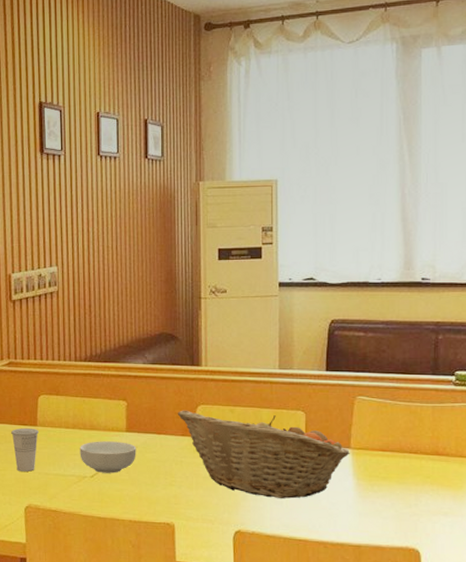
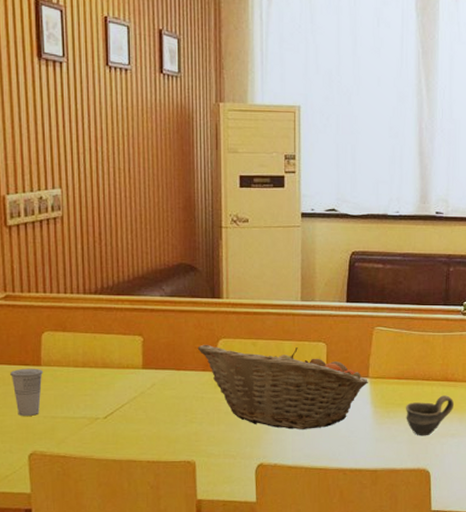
cereal bowl: present [80,441,136,473] -> none [91,379,154,413]
cup: none [392,470,447,513] -> present [406,395,455,436]

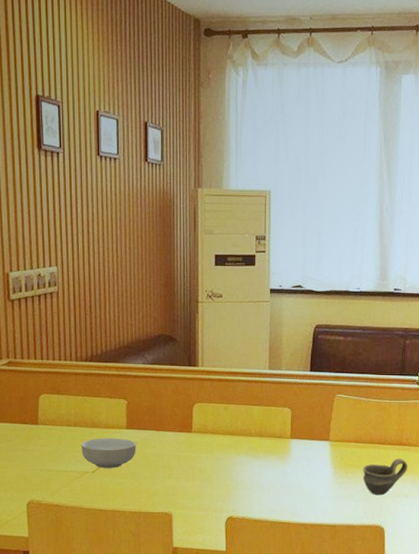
cup: present [10,368,43,416] -> none [12,426,40,469]
cereal bowl: none [91,379,154,413] -> present [81,438,136,468]
fruit basket: present [197,344,368,430] -> none [175,408,329,487]

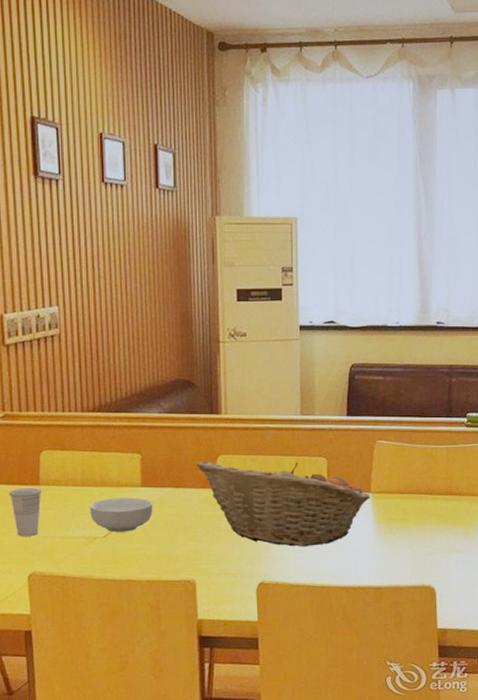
cup: none [12,426,40,469] -> present [9,487,42,536]
fruit basket: none [175,408,329,487] -> present [196,461,370,547]
cup: present [363,458,408,496] -> none [409,509,459,552]

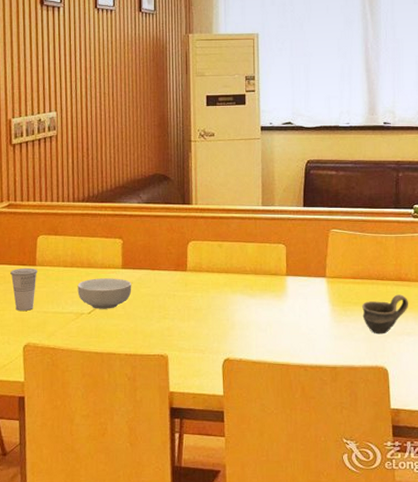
fruit basket: present [196,461,370,547] -> none [170,246,326,326]
cup: none [409,509,459,552] -> present [362,294,409,335]

